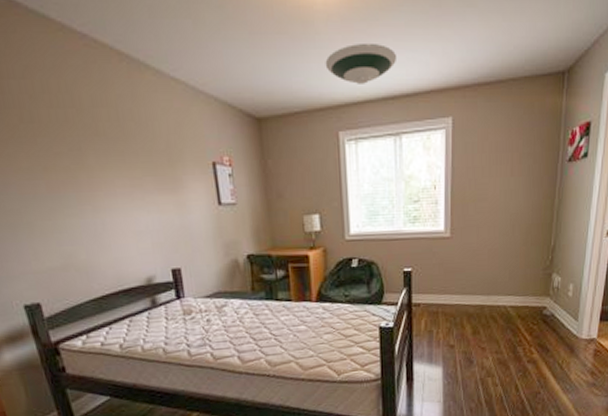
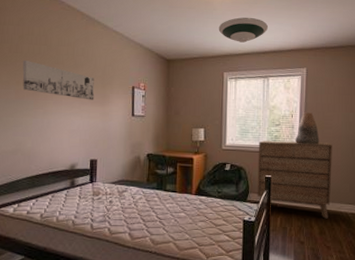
wall art: none [45,134,162,187] -> present [22,60,95,100]
dresser: none [392,220,488,316] -> present [257,140,333,219]
decorative urn: none [439,180,471,225] -> present [295,112,320,145]

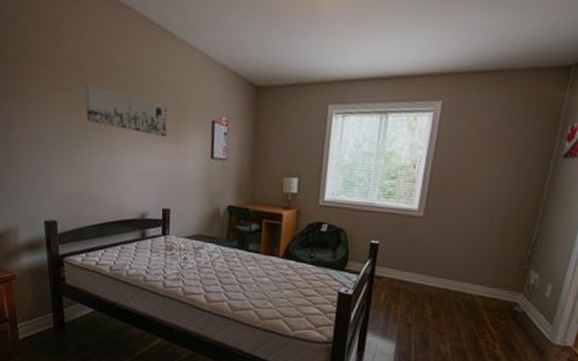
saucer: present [218,17,269,43] -> none [325,26,396,64]
dresser: present [257,140,333,219] -> none [358,197,465,300]
decorative urn: present [295,112,320,145] -> none [414,162,449,206]

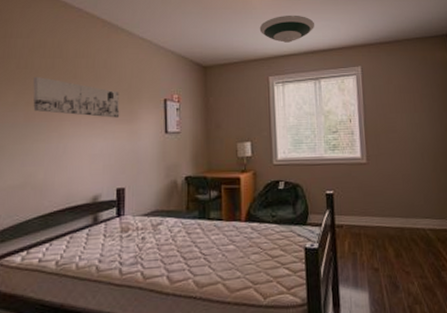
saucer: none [325,26,396,64] -> present [259,15,315,43]

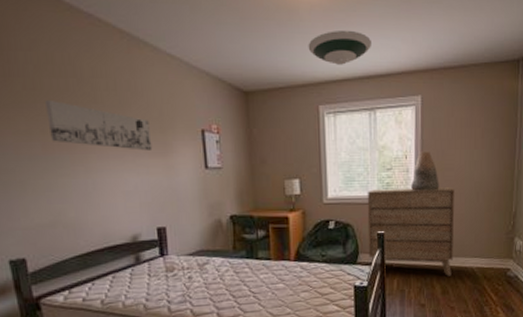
dresser: none [314,148,405,238] -> present [367,187,455,276]
decorative urn: none [356,115,384,152] -> present [410,151,440,191]

